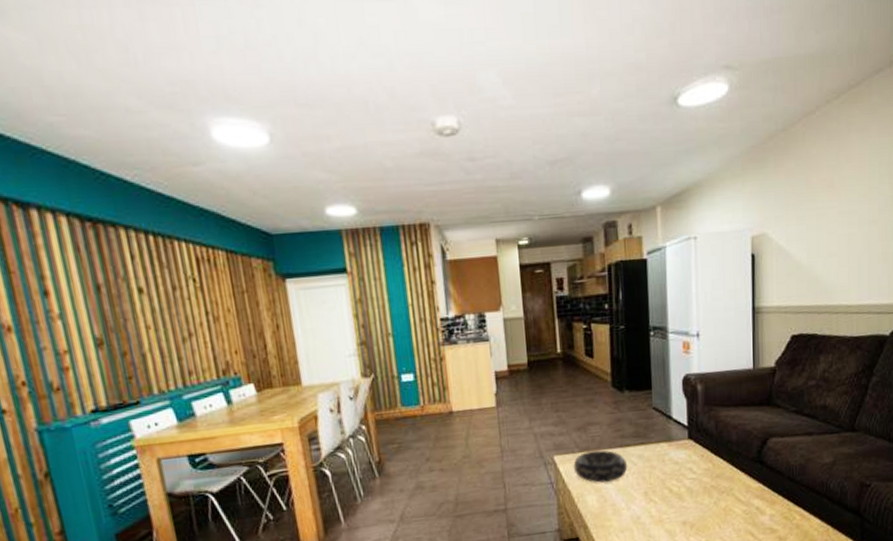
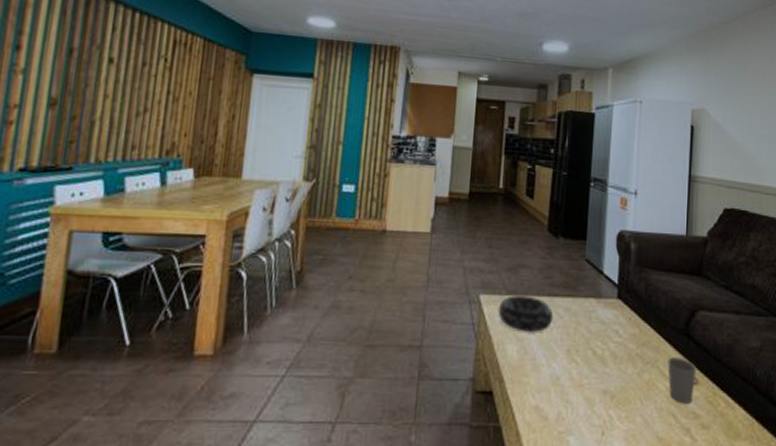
cup: none [742,482,774,522] -> present [667,356,699,404]

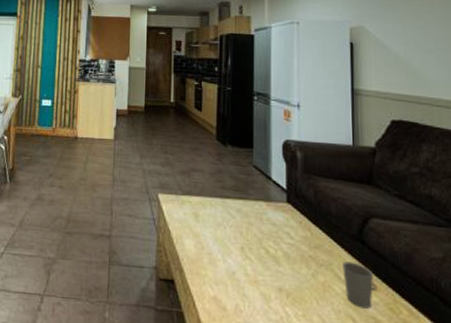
decorative bowl: present [498,295,554,333] -> none [175,196,226,230]

